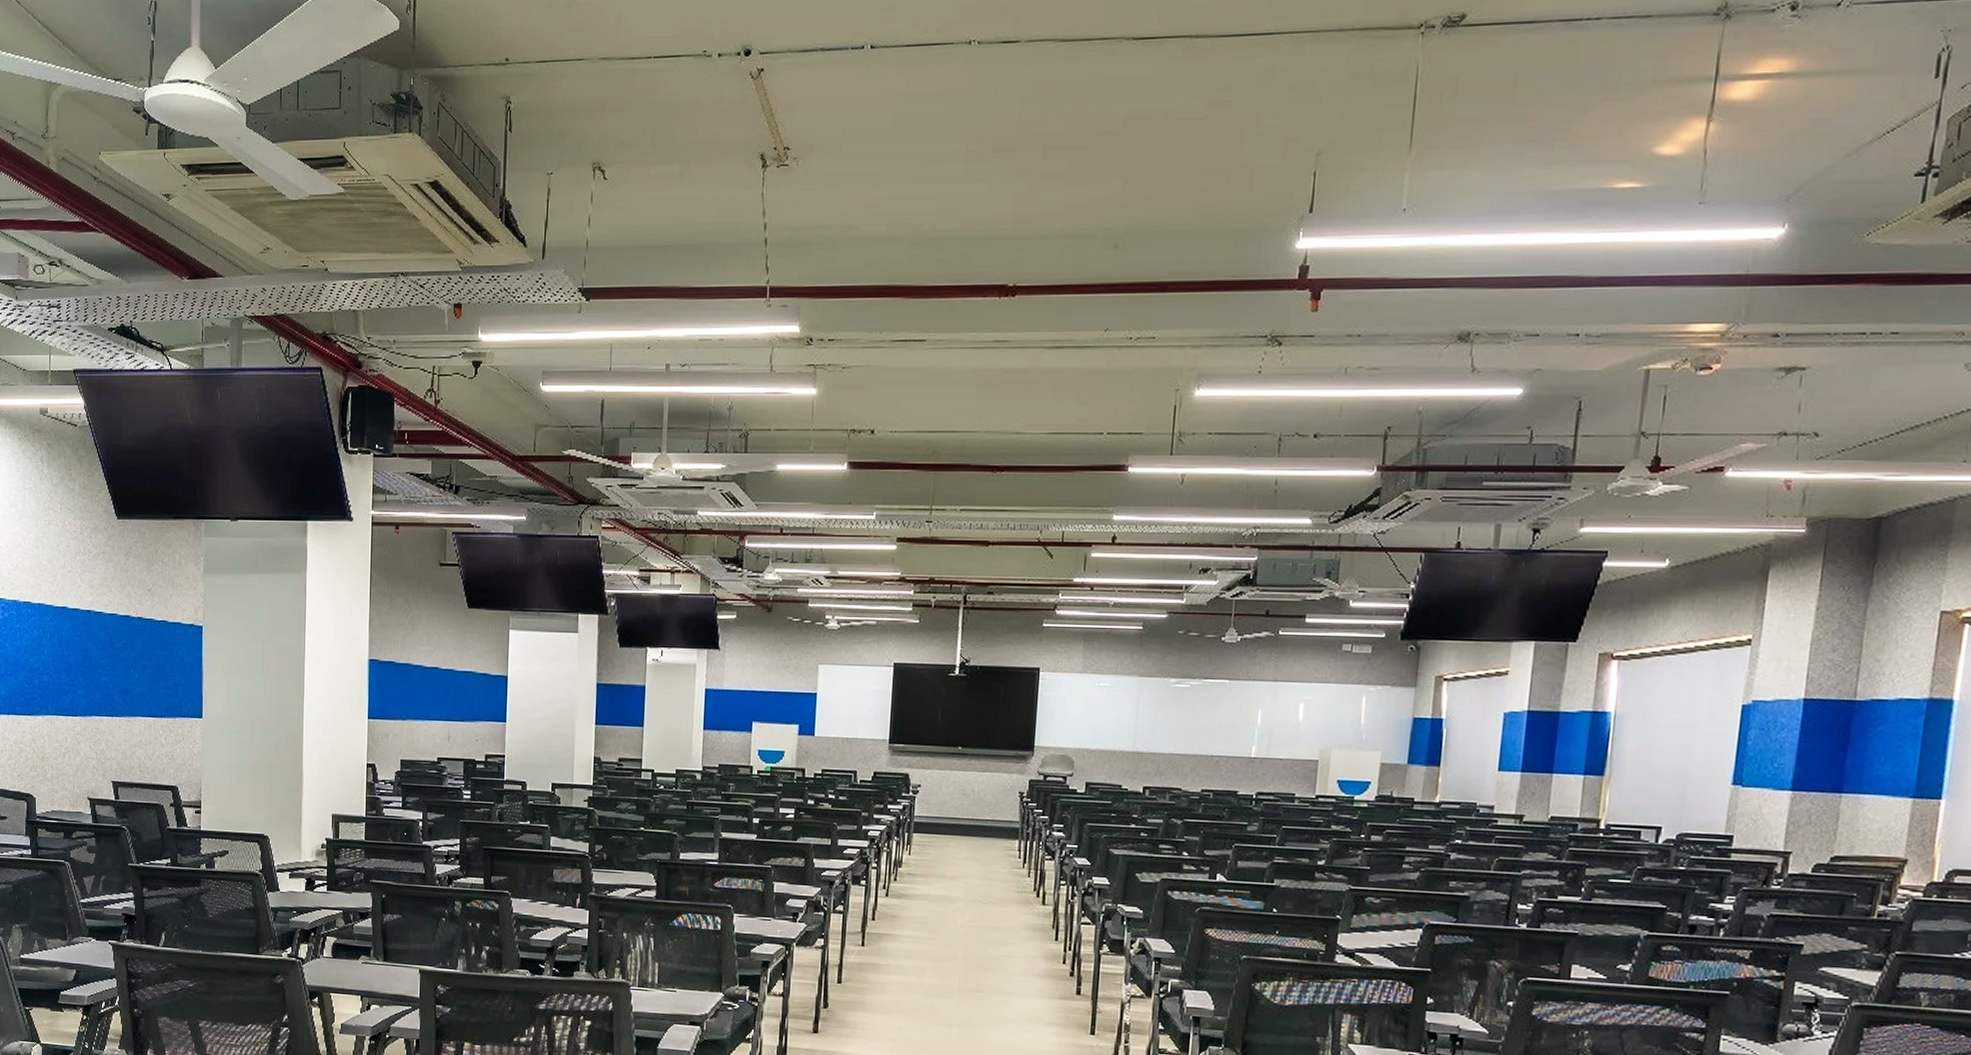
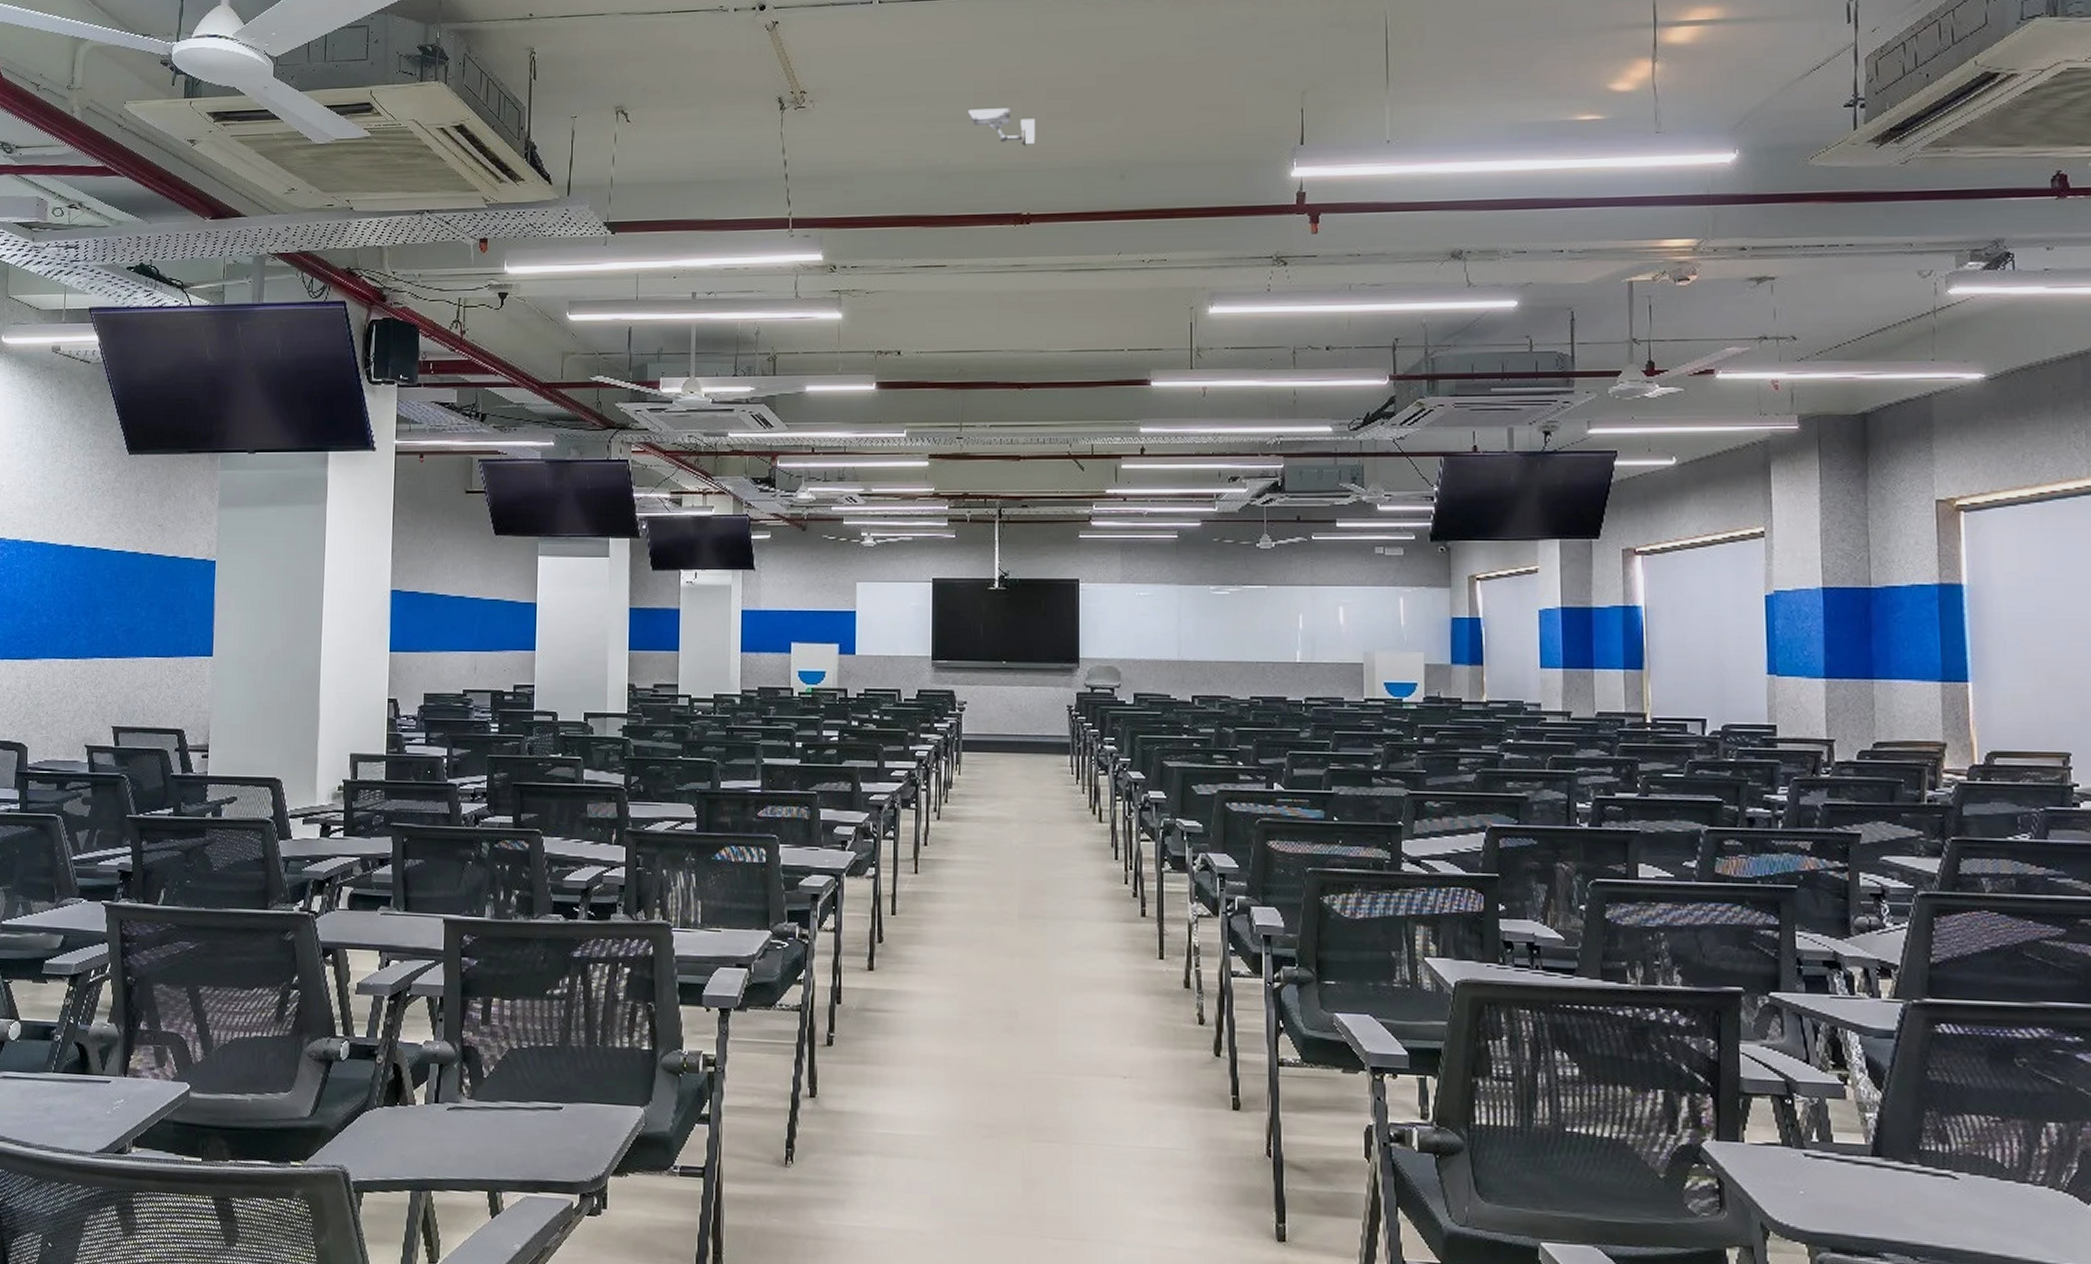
security camera: none [958,168,1029,211] -> present [968,108,1036,147]

